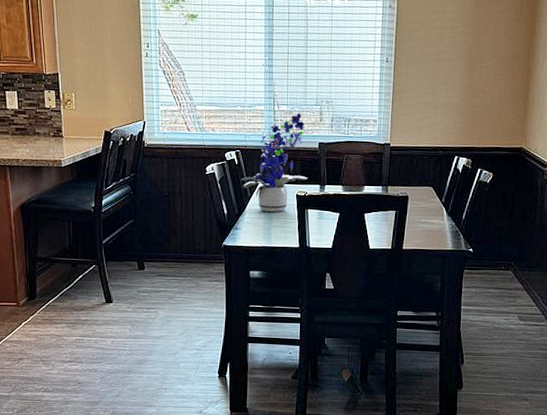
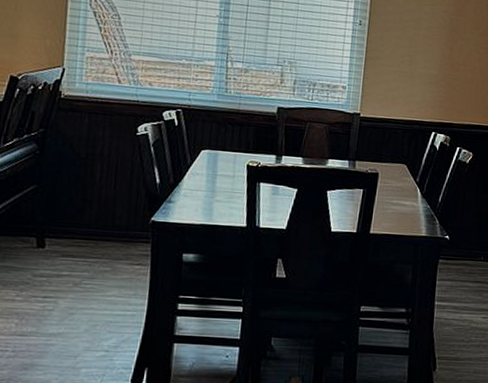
flower arrangement: present [241,113,308,212] -> none [180,72,263,184]

